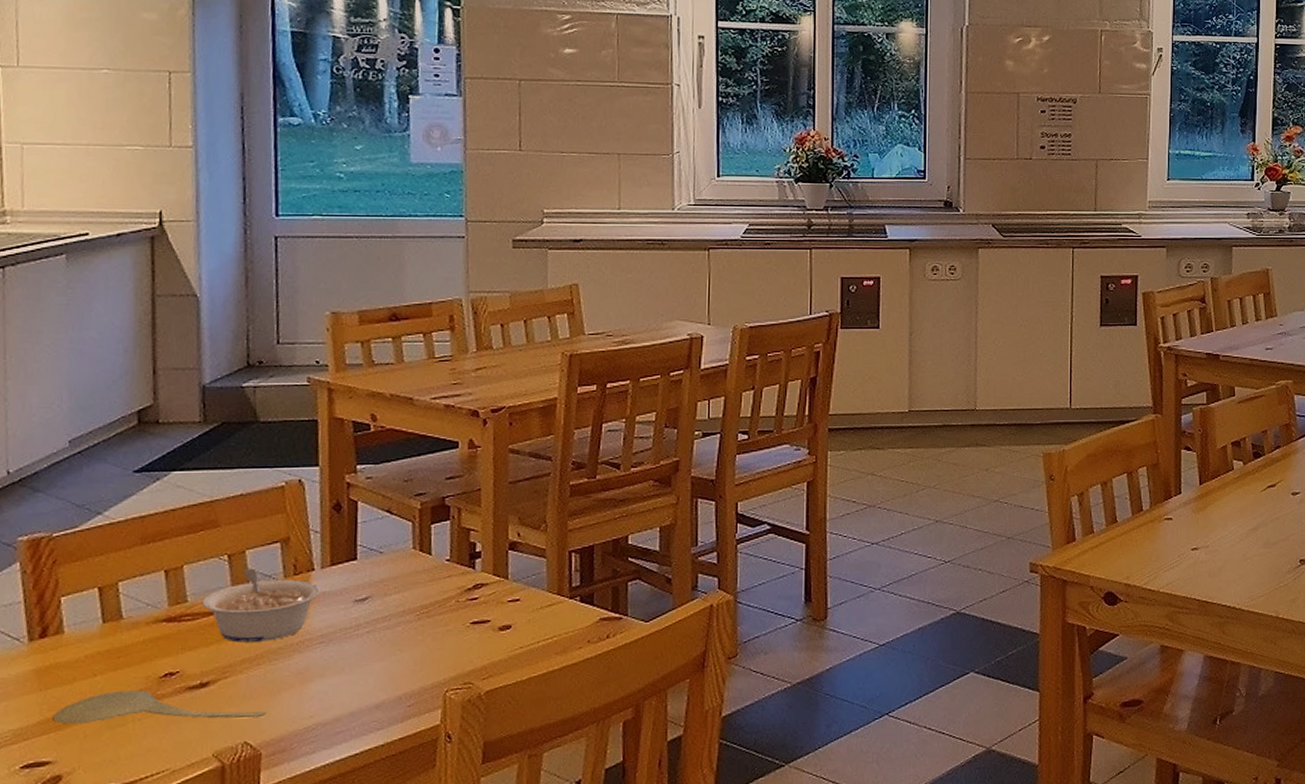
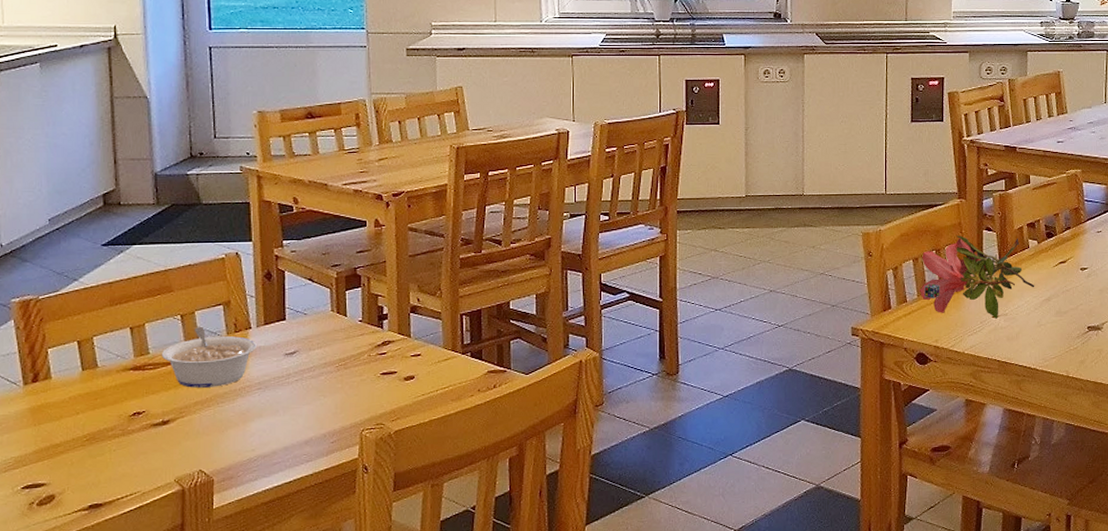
spoon: present [53,690,267,725] -> none [45,426,217,454]
flower: none [1109,456,1240,552] -> present [920,235,1035,319]

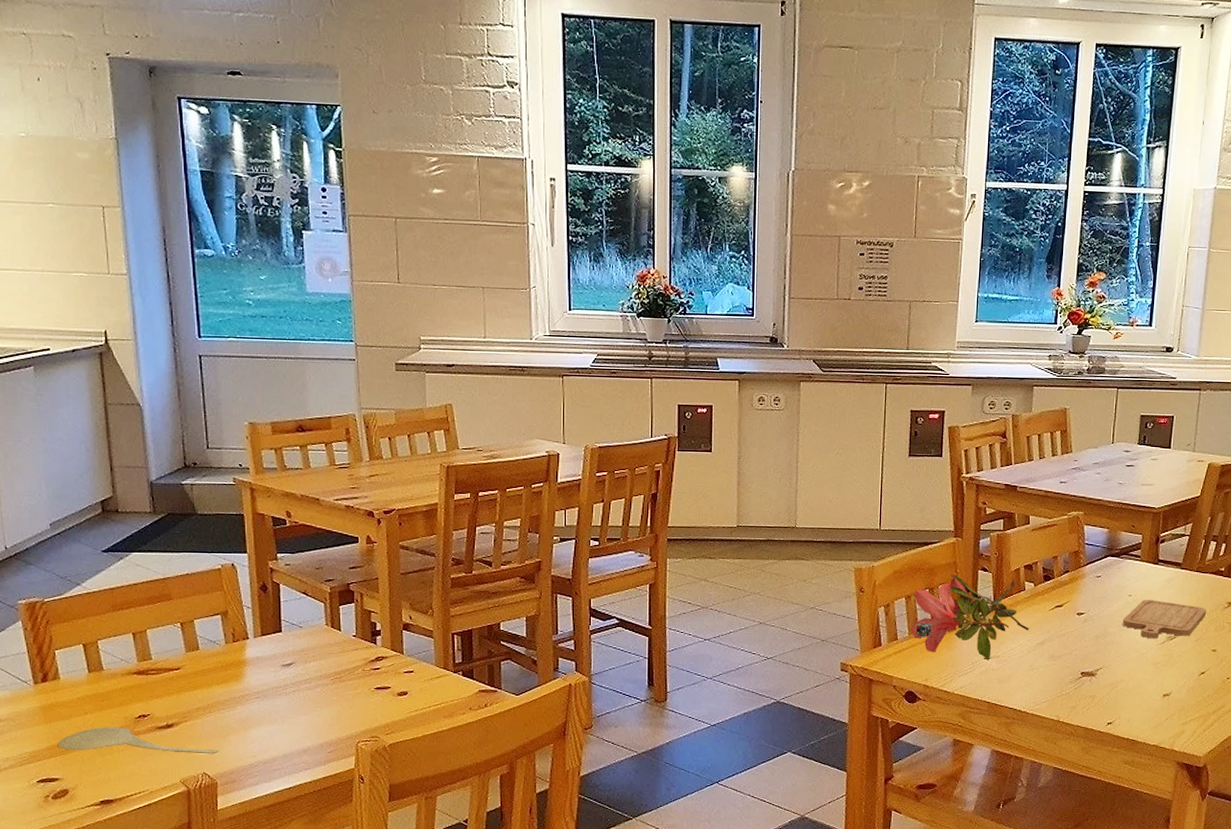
spoon: none [45,426,217,454] -> present [57,727,219,755]
legume: present [161,326,258,388] -> none [163,634,256,694]

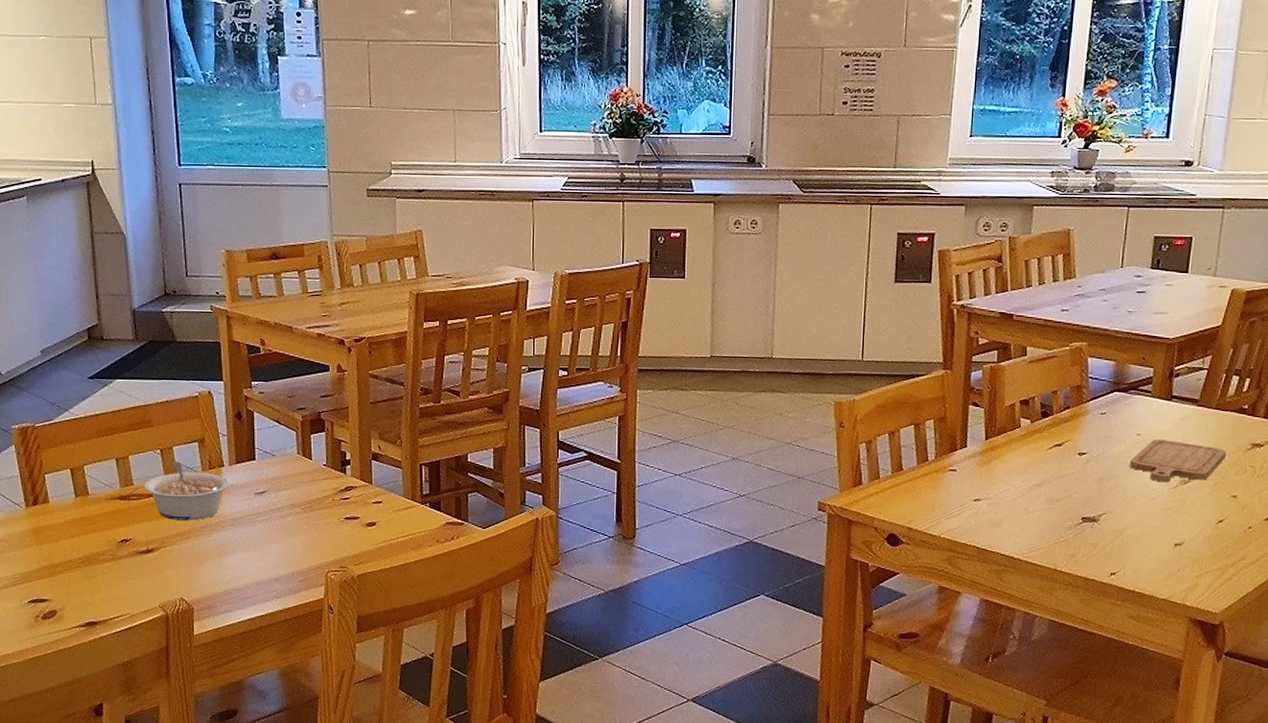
spoon: present [57,727,219,755] -> none [47,550,196,580]
legume: none [163,634,256,694] -> present [144,461,230,521]
flower: present [911,575,1029,660] -> none [894,410,1025,503]

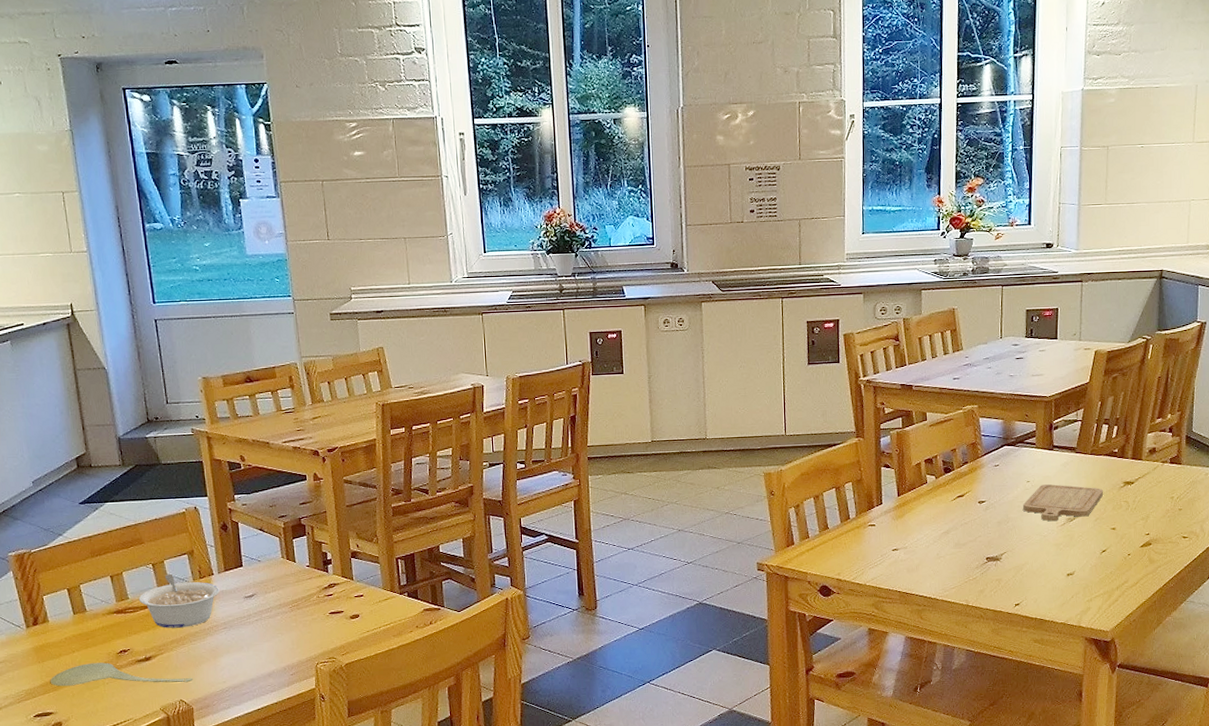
spoon: none [47,550,196,580] -> present [50,662,193,687]

